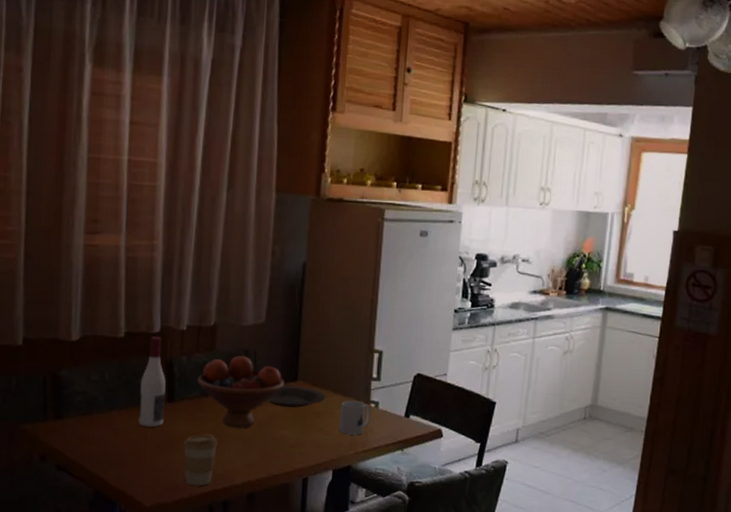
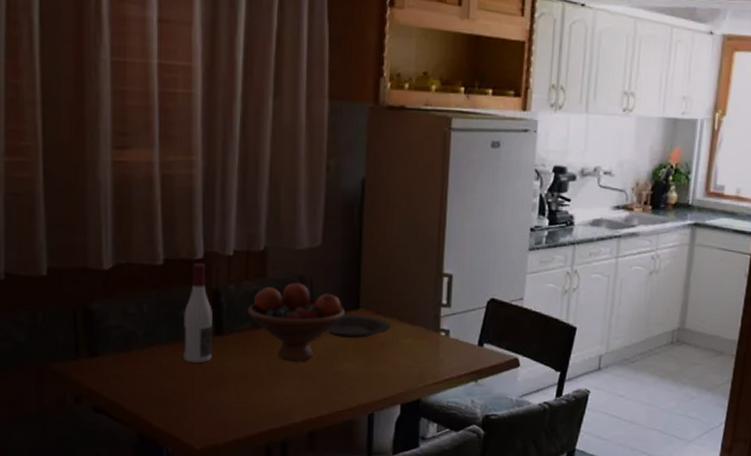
coffee cup: present [183,434,218,486] -> none [234,369,273,426]
mug: present [339,400,371,435] -> none [407,329,441,367]

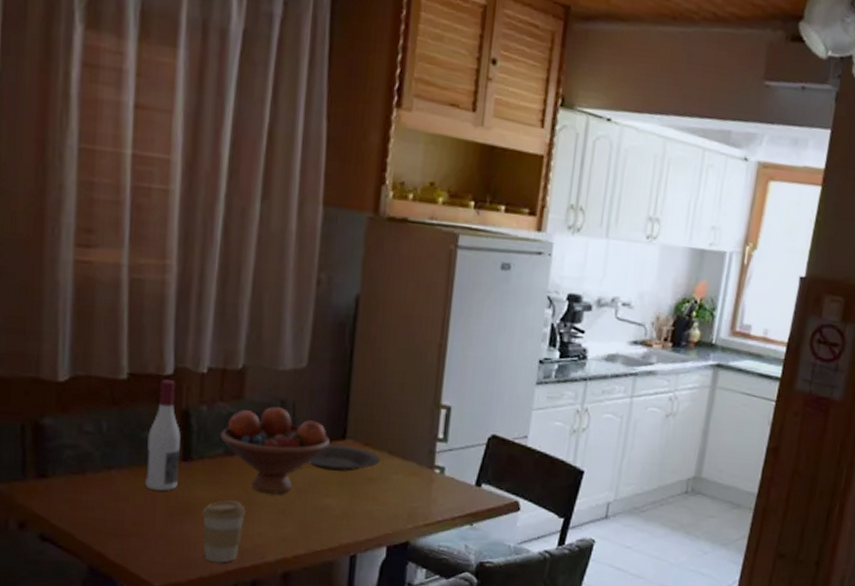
coffee cup: none [234,369,273,426] -> present [202,500,246,563]

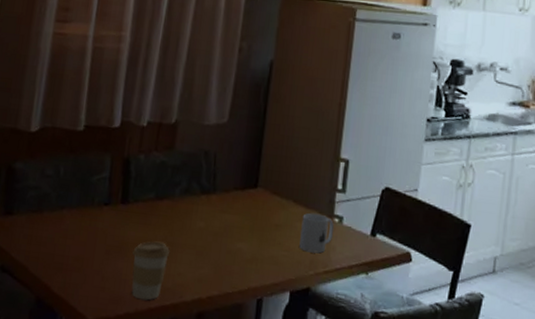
wine bottle: present [145,379,181,491] -> none [89,131,121,231]
fruit bowl: present [220,407,330,495] -> none [153,157,244,238]
plate: present [307,444,381,472] -> none [224,192,287,218]
mug: none [396,464,435,506] -> present [299,212,335,254]

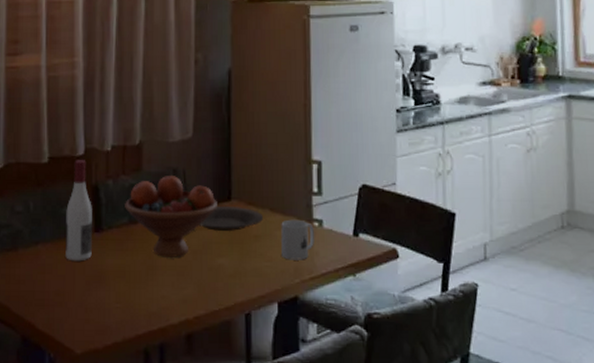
wine bottle: none [89,131,121,231] -> present [65,160,92,261]
coffee cup: present [131,241,170,301] -> none [113,266,150,328]
fruit bowl: none [153,157,244,238] -> present [125,176,217,259]
plate: none [224,192,287,218] -> present [200,205,264,231]

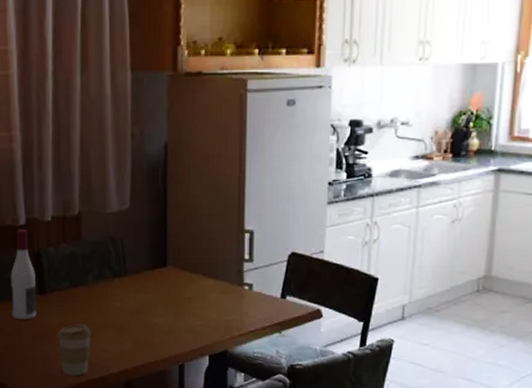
coffee cup: none [113,266,150,328] -> present [57,324,91,376]
fruit bowl: present [125,176,217,259] -> none [66,244,153,318]
plate: present [200,205,264,231] -> none [137,271,197,294]
mug: present [281,219,315,260] -> none [213,283,245,319]

